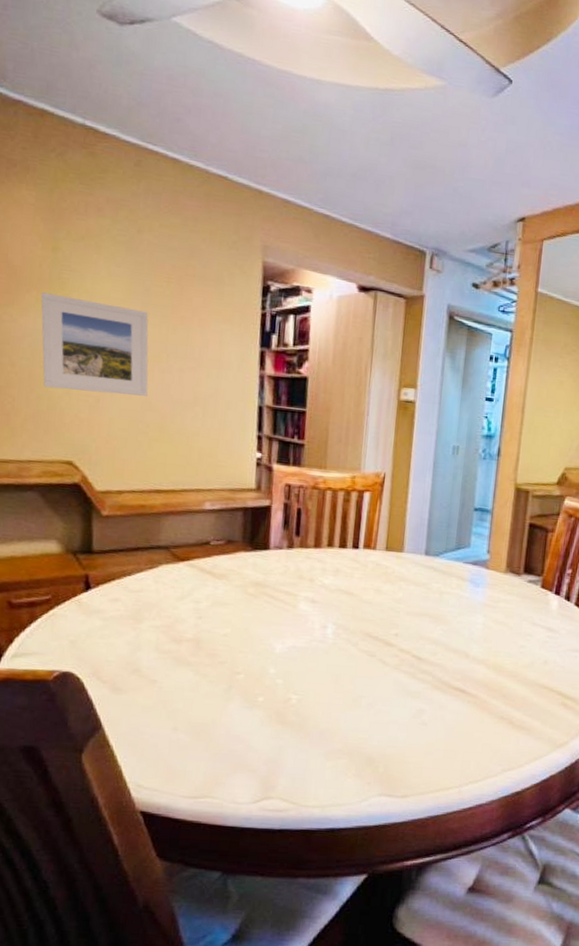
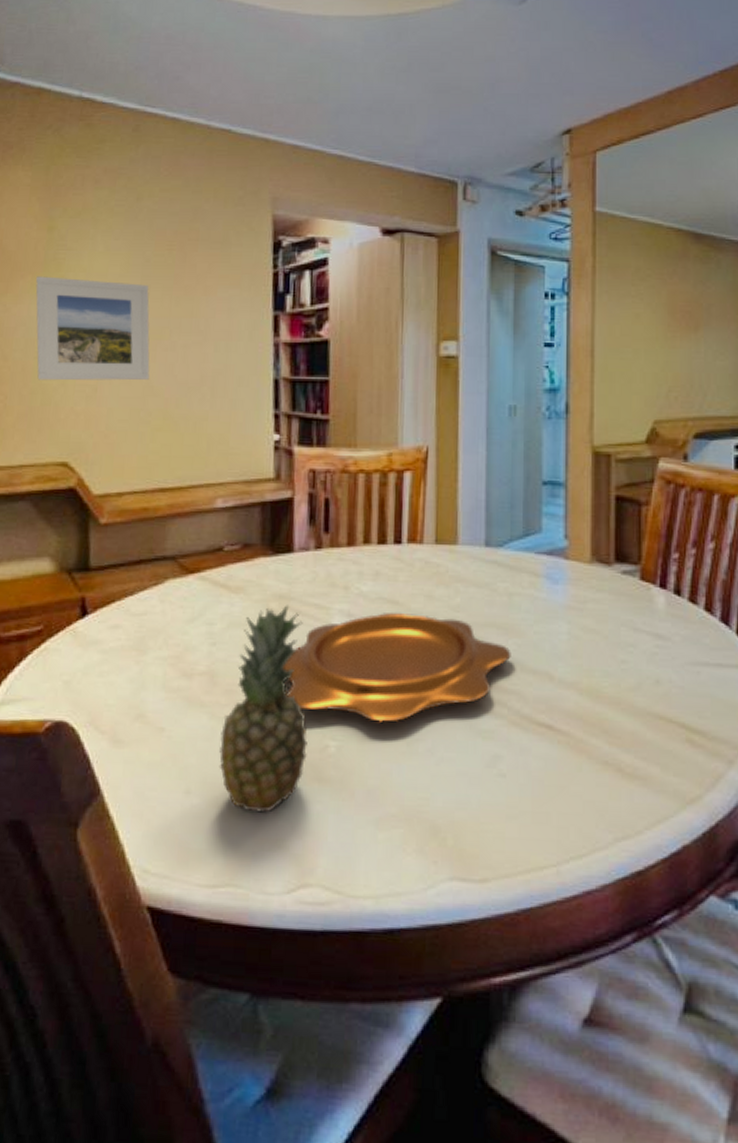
fruit: none [201,590,275,746] -> present [219,605,307,813]
decorative bowl: none [256,601,439,684] -> present [282,612,511,723]

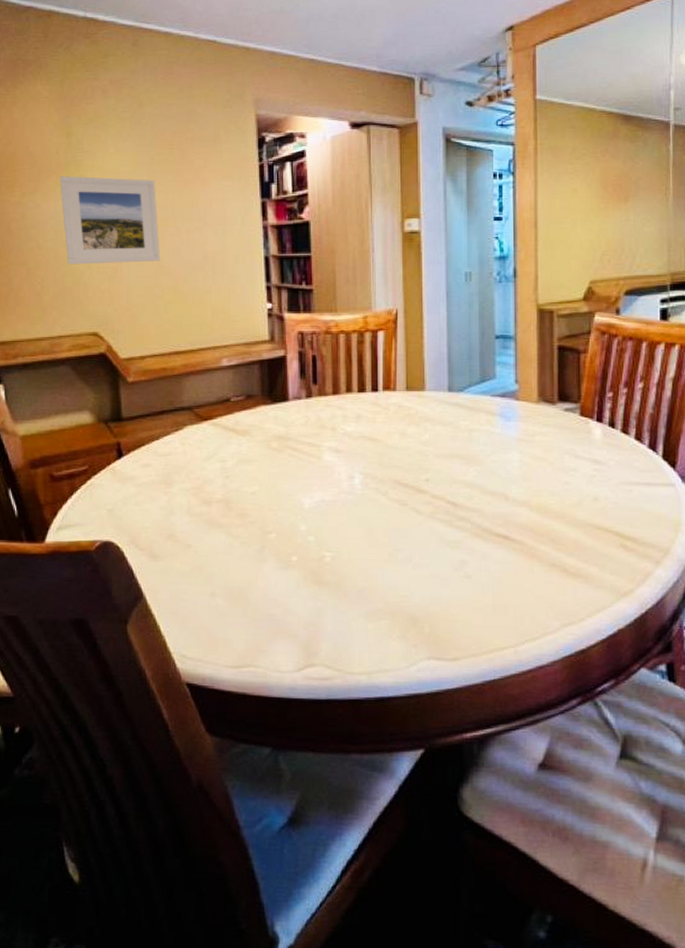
fruit: present [219,605,307,813] -> none [237,444,308,610]
decorative bowl: present [282,612,511,723] -> none [284,447,473,537]

